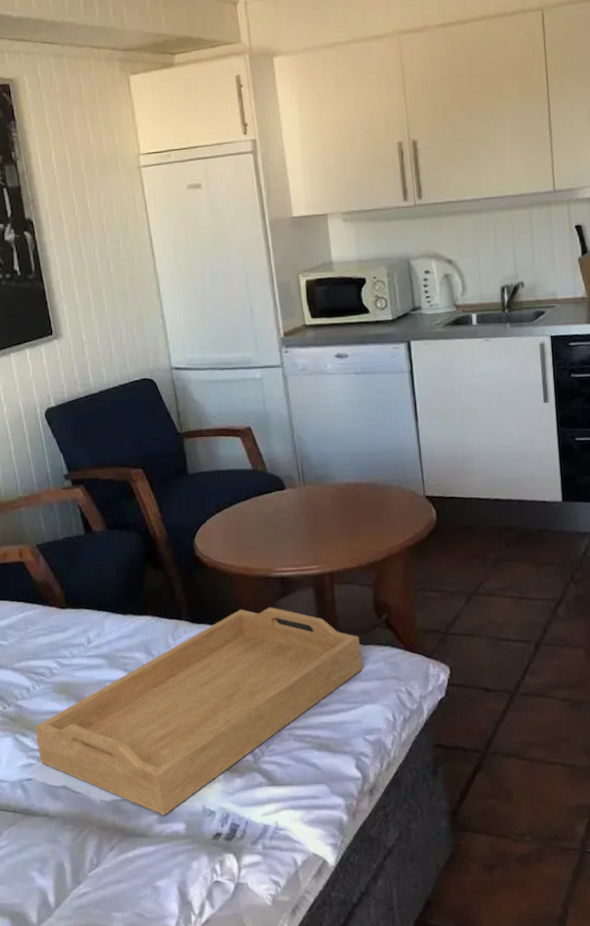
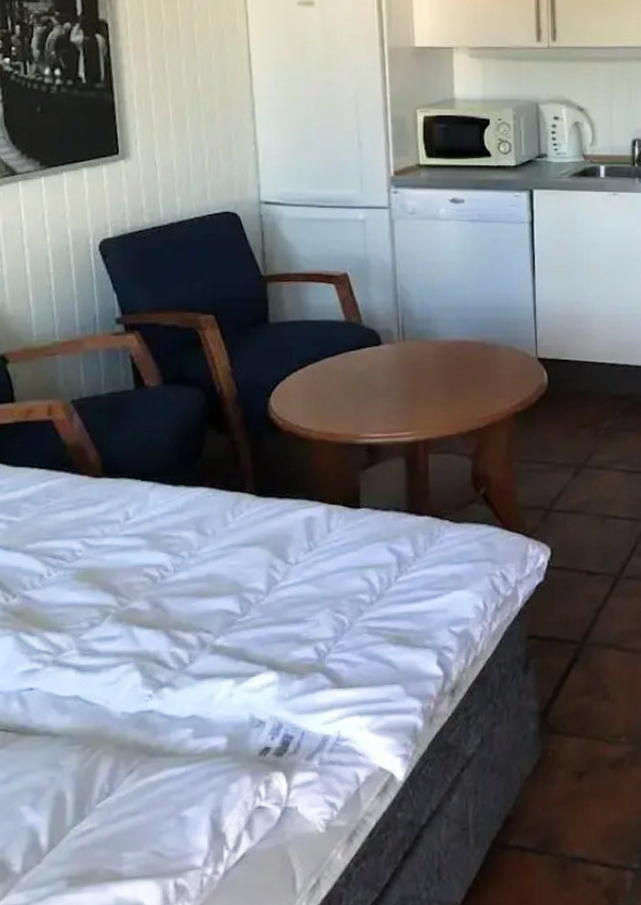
serving tray: present [35,607,362,816] -> none [44,478,454,729]

